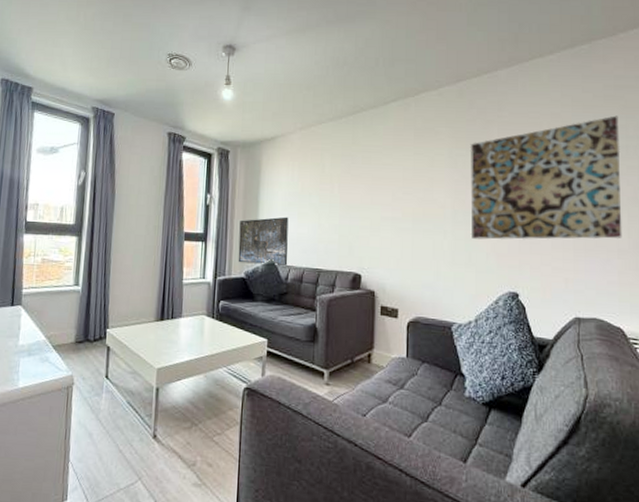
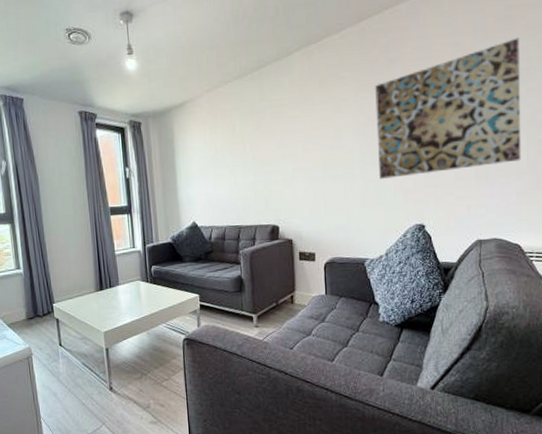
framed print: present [238,217,289,265] -> none [160,180,210,229]

